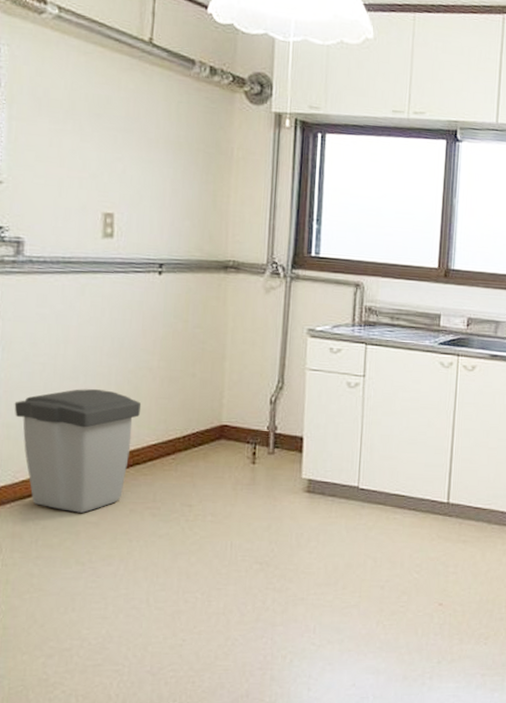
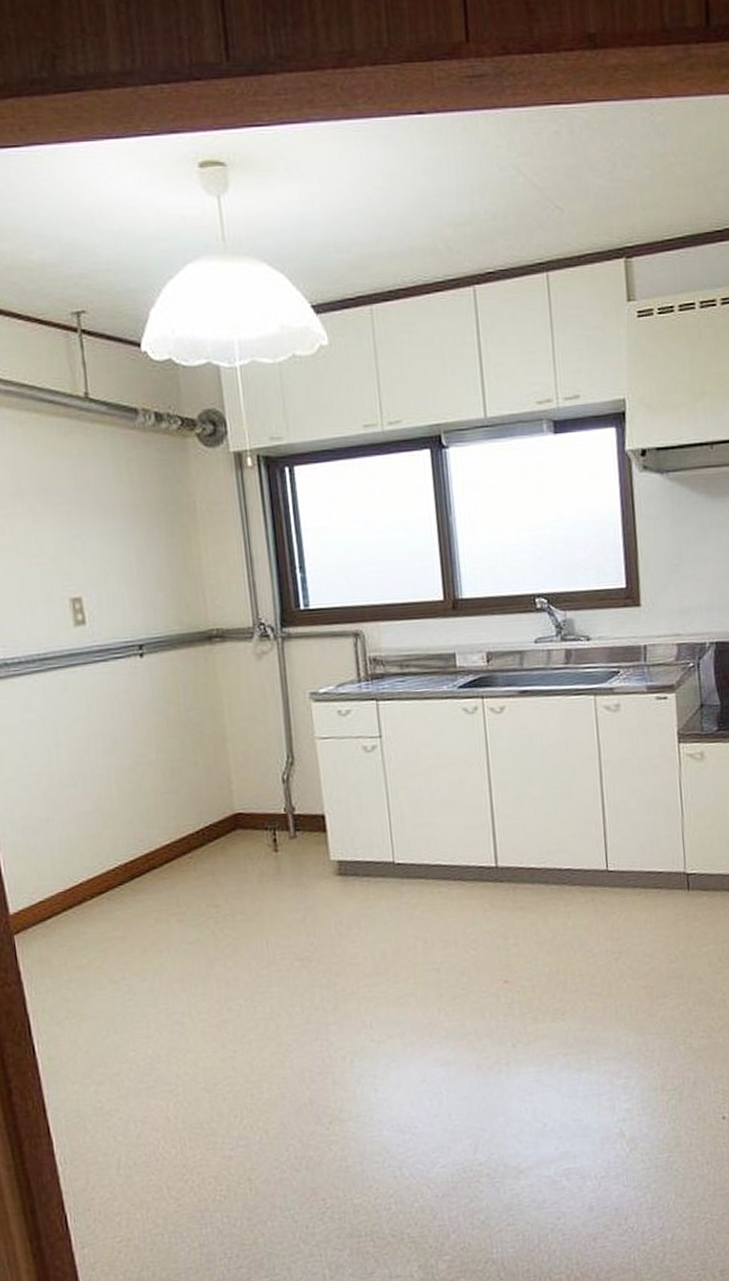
trash can: present [14,389,142,513] -> none [17,792,148,929]

